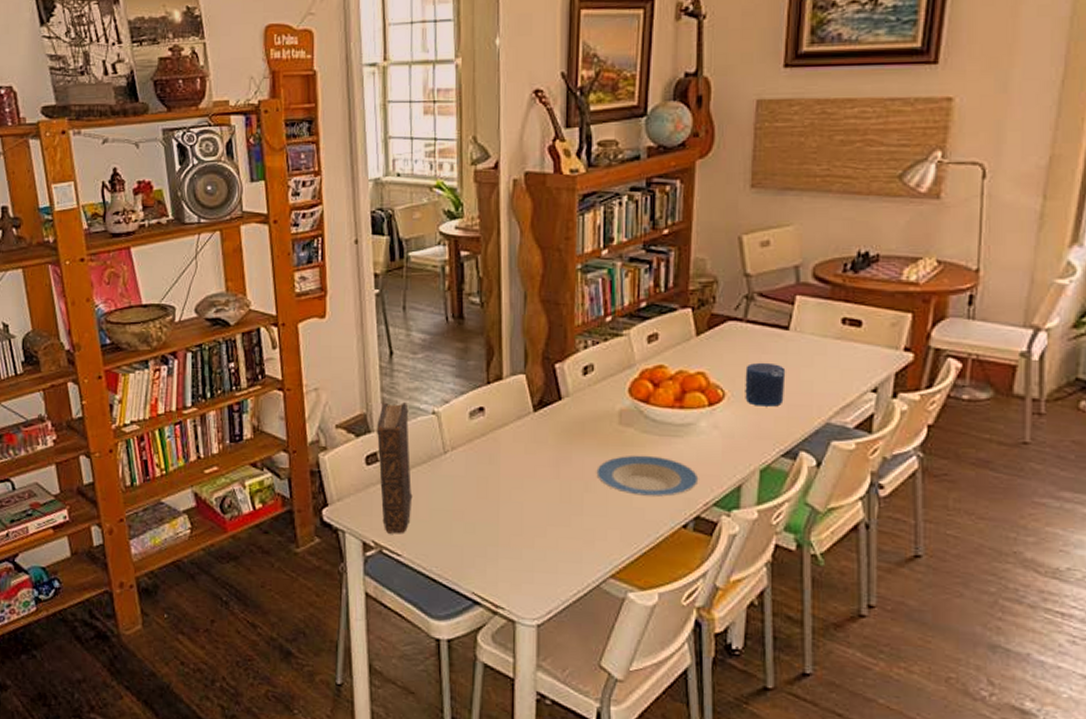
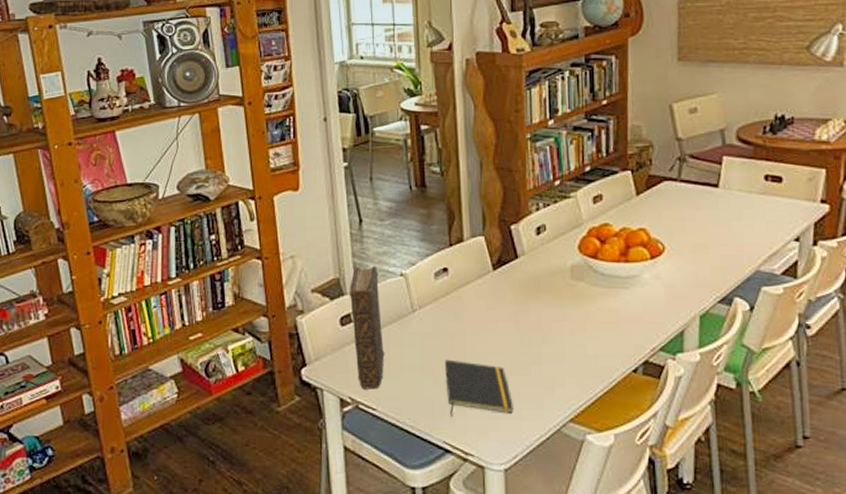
notepad: none [477,505,549,567] -> present [445,359,513,417]
plate: present [596,455,699,497] -> none [552,306,646,344]
candle: present [745,362,786,407] -> none [682,217,718,258]

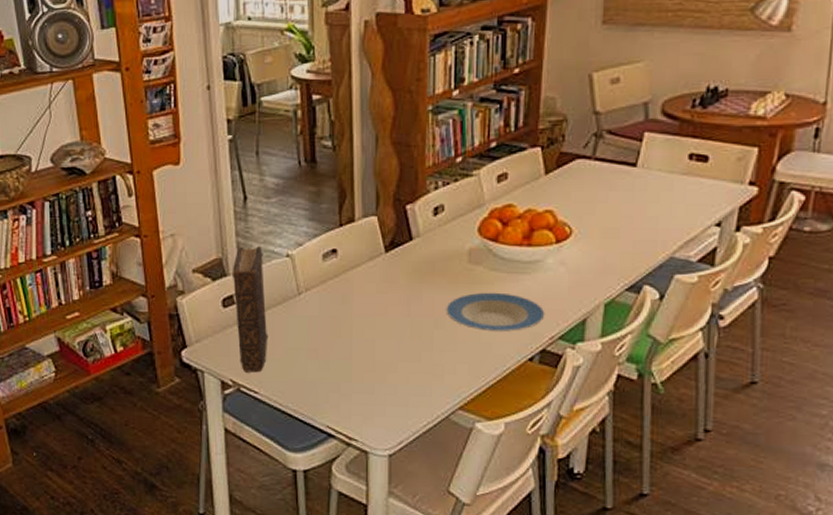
notepad: present [445,359,513,417] -> none [331,344,400,402]
plate: none [552,306,646,344] -> present [446,292,545,331]

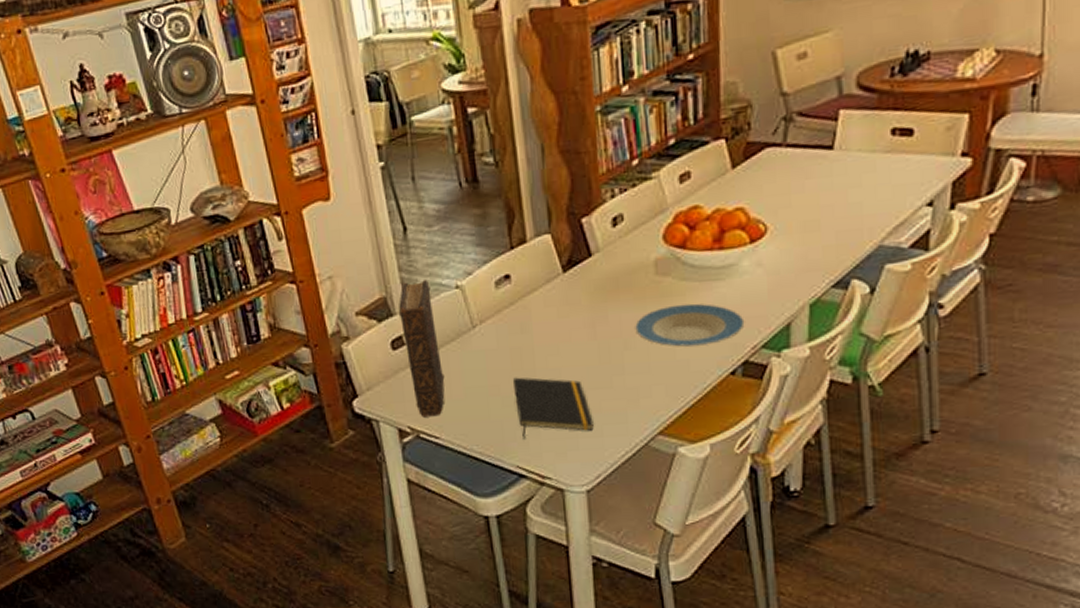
notepad: none [331,344,400,402] -> present [513,377,594,439]

